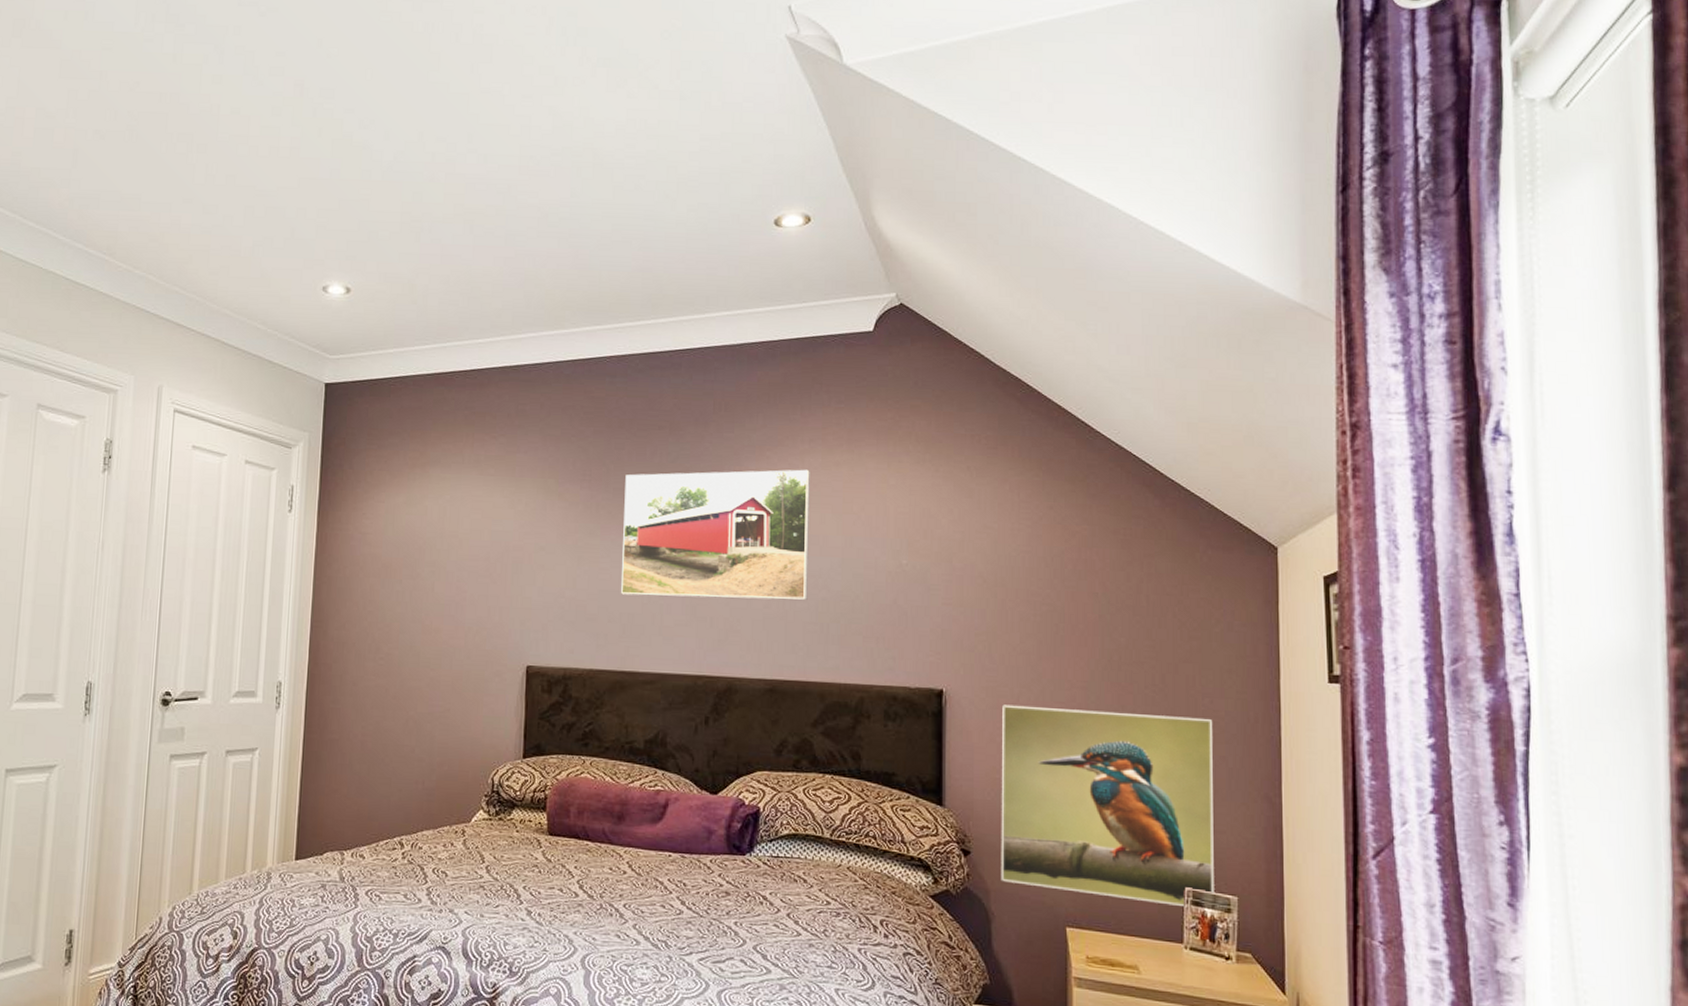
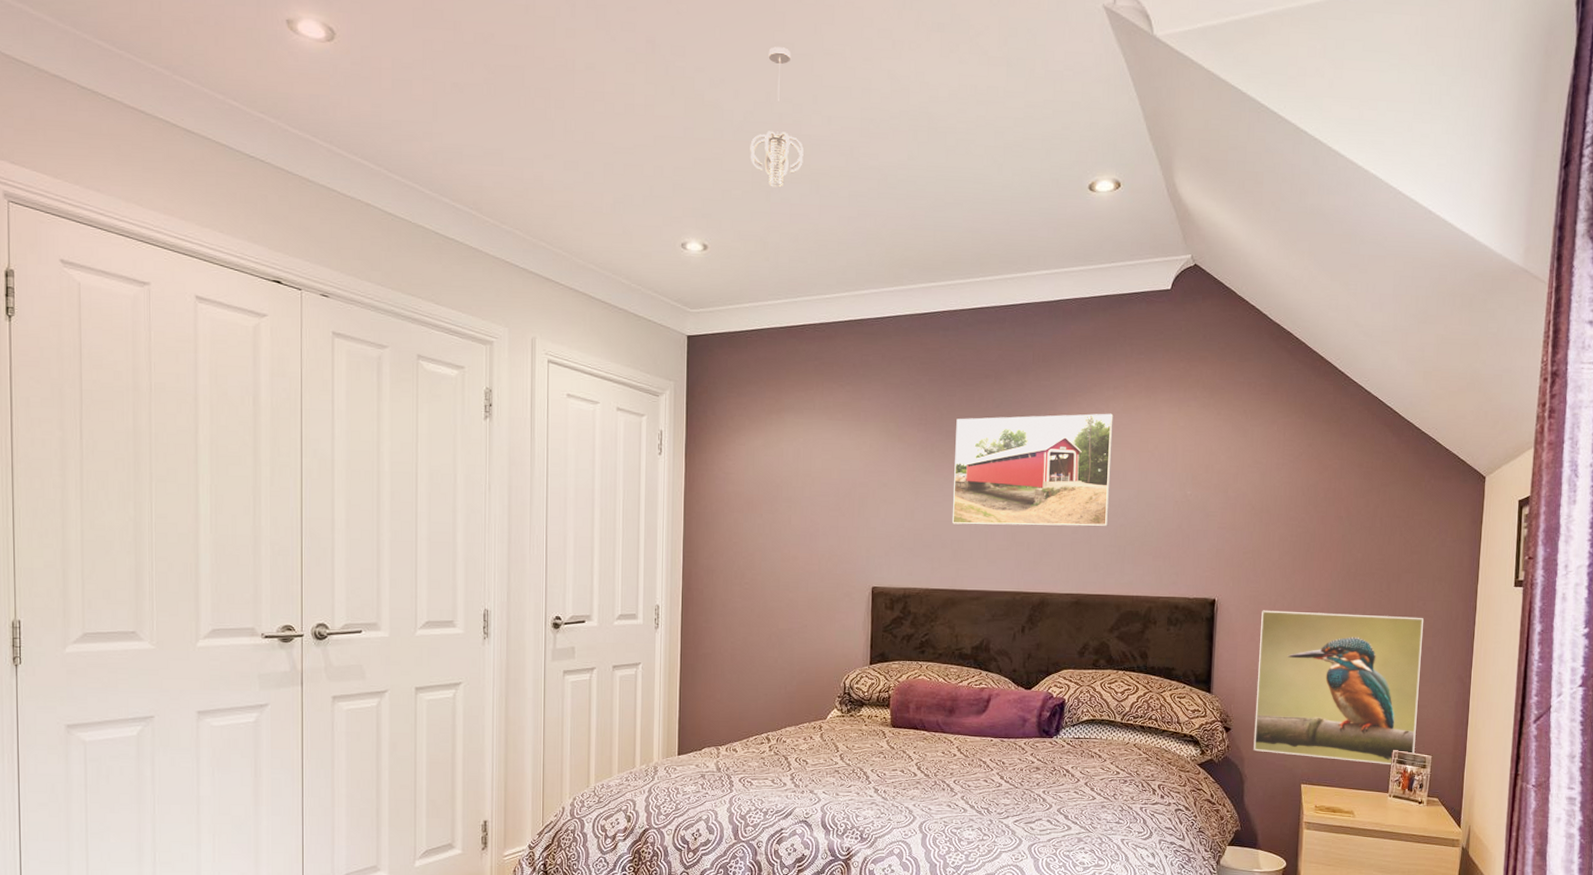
pendant light: none [399,86,457,228] -> present [750,47,804,188]

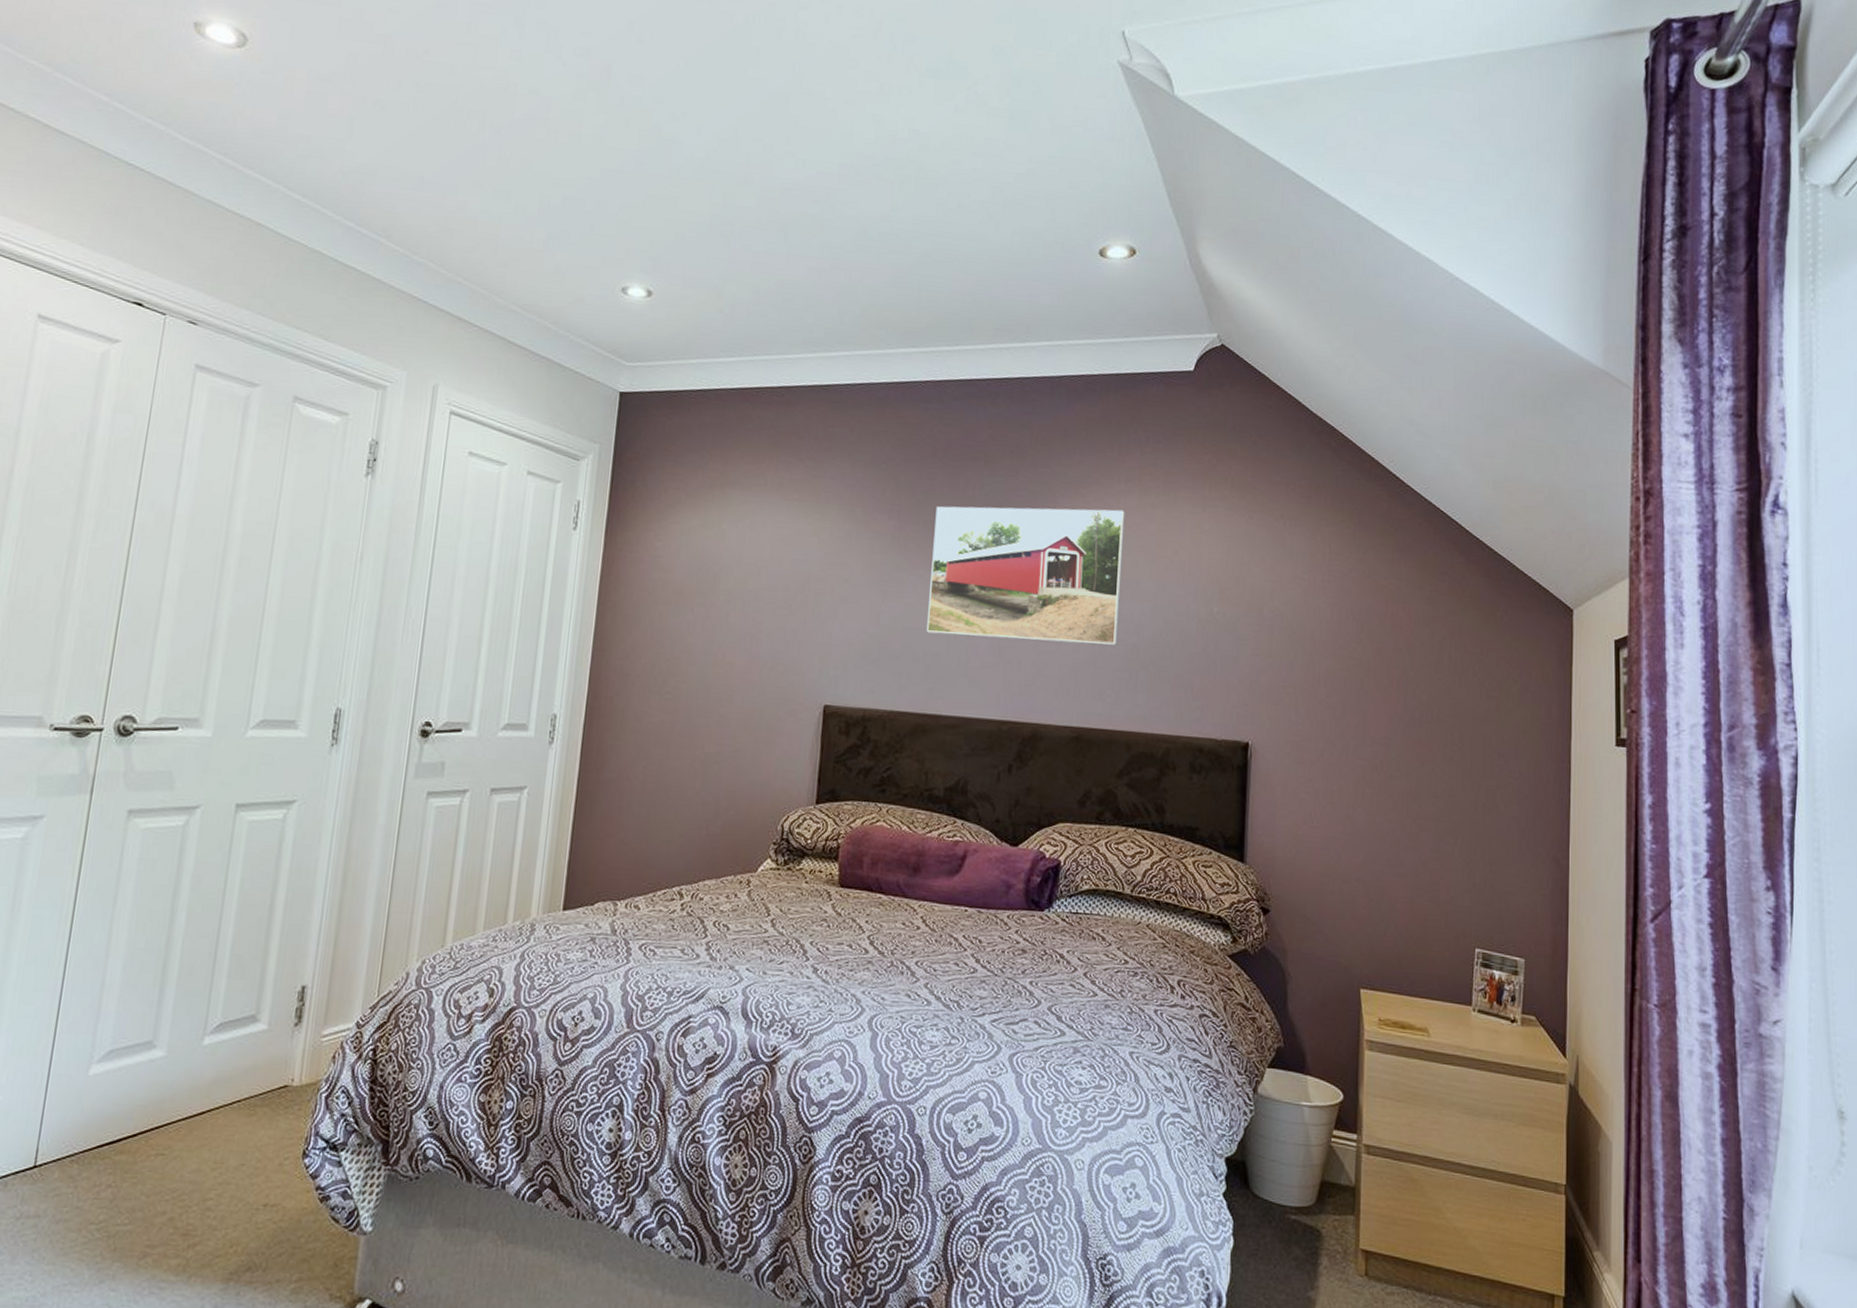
pendant light: present [750,47,804,188] -> none [709,82,772,233]
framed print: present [1253,610,1423,765] -> none [1298,759,1506,969]

